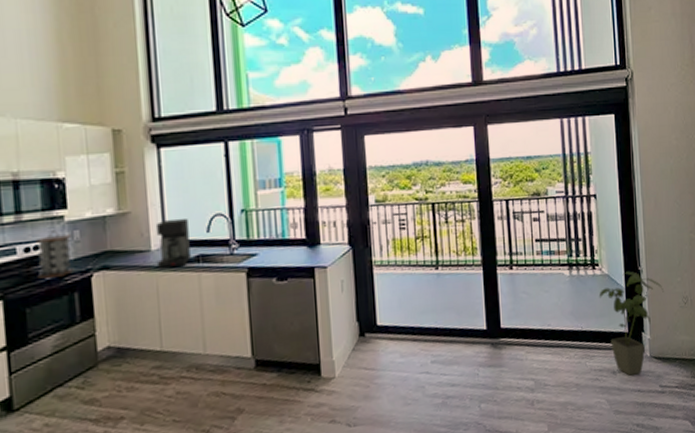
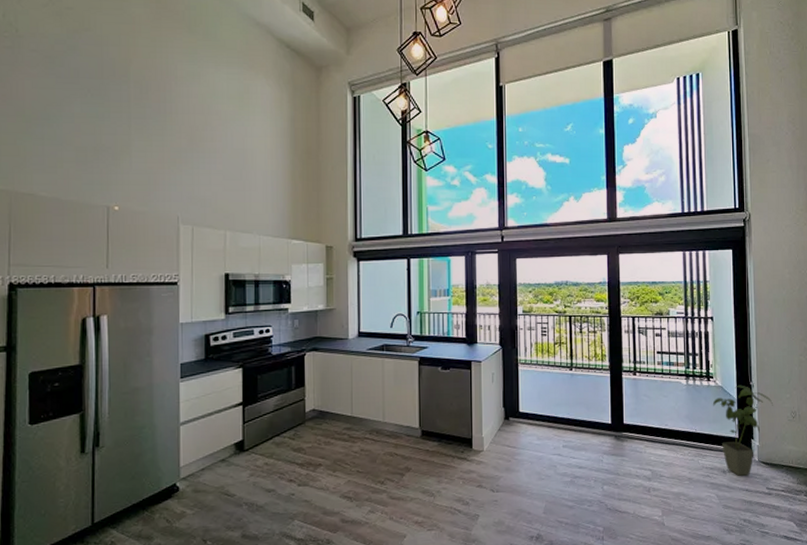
spice rack: present [36,230,75,280] -> none [267,319,293,355]
coffee maker: present [155,217,191,268] -> none [352,315,377,353]

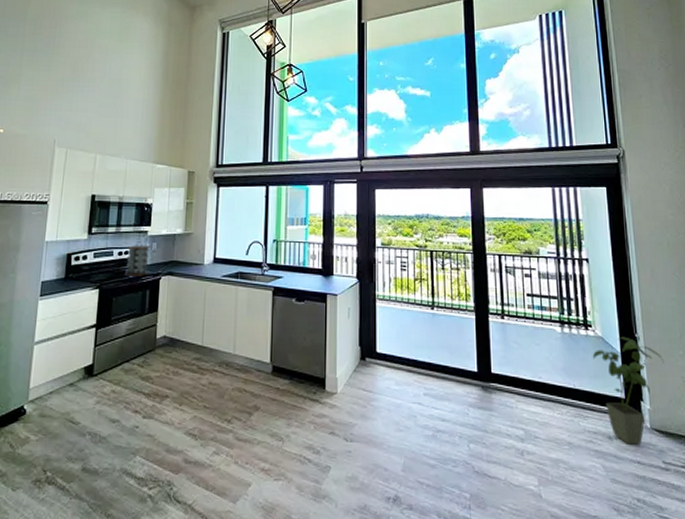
spice rack: none [267,319,293,355] -> present [124,241,151,278]

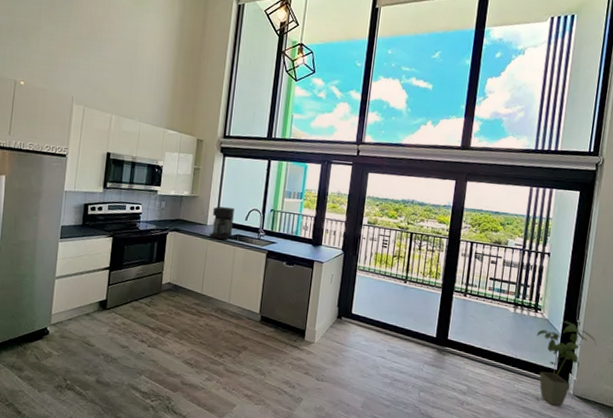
spice rack: present [124,241,151,278] -> none [135,199,160,231]
coffee maker: none [206,241,233,279] -> present [208,206,234,240]

